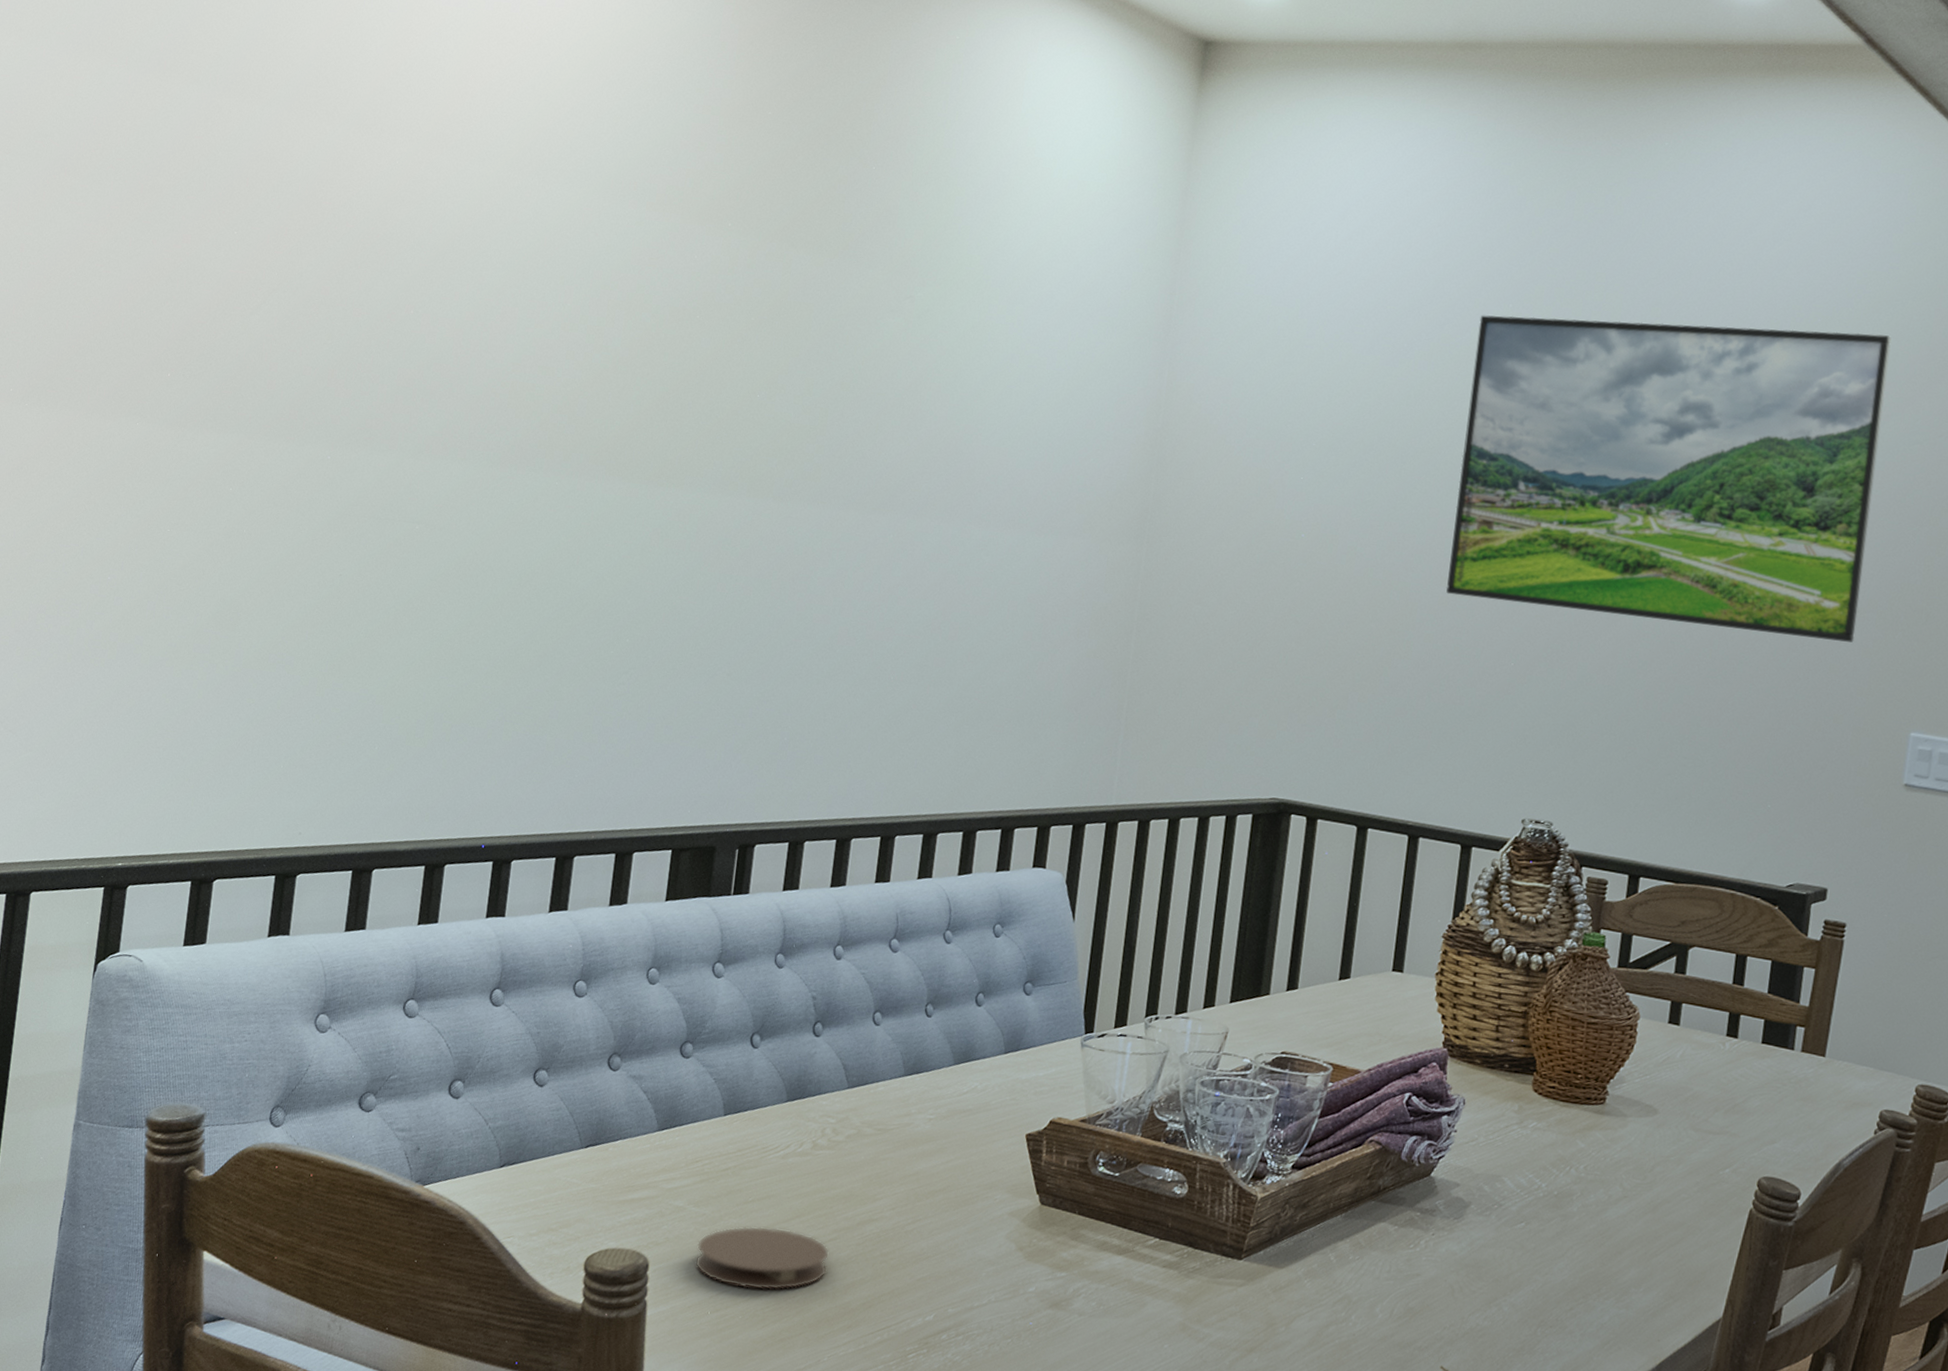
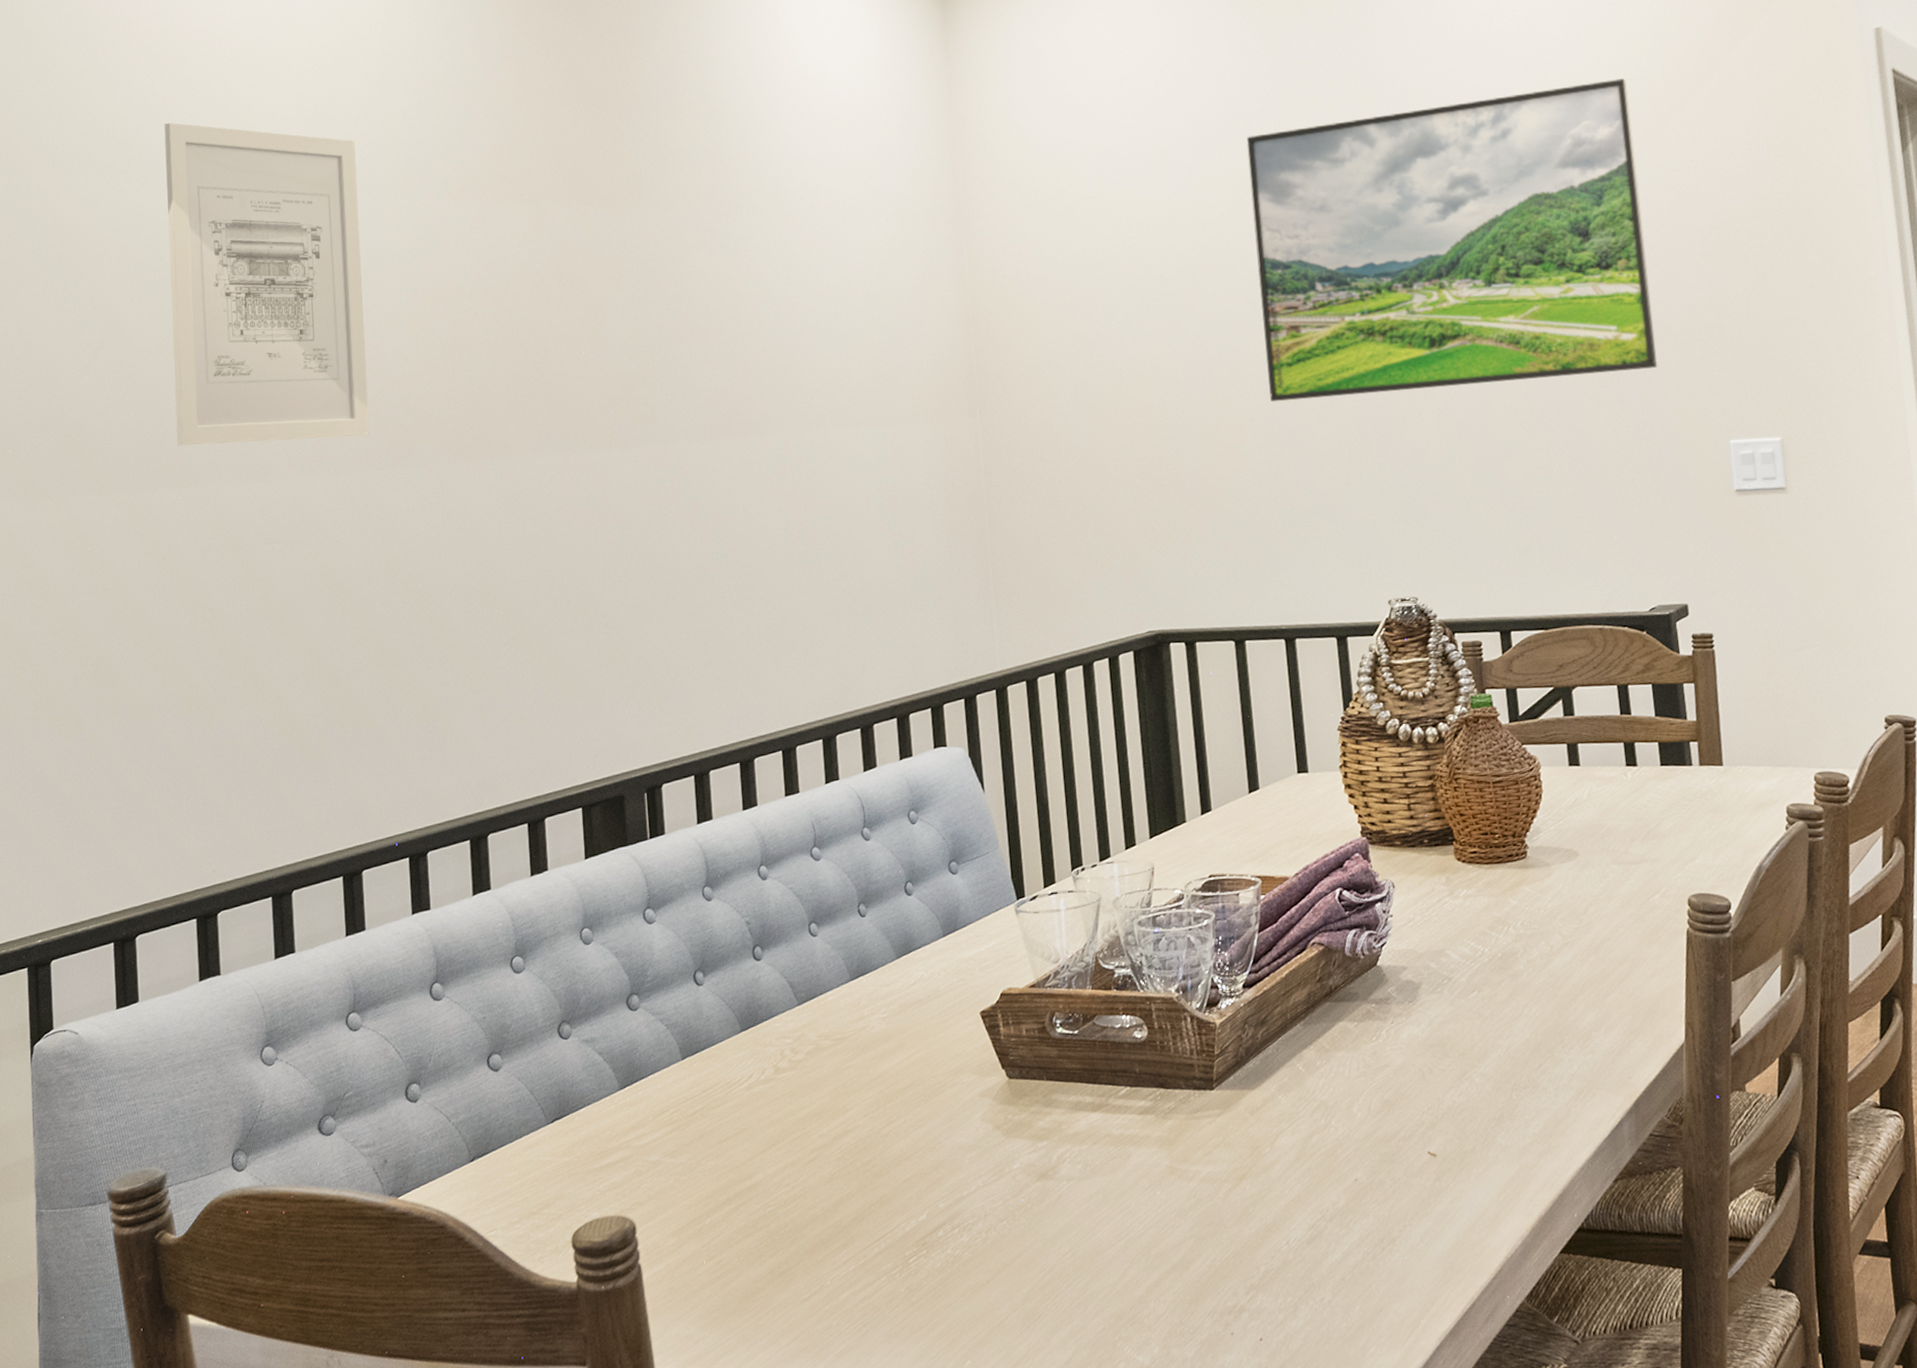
wall art: none [335,72,567,435] -> present [164,122,370,446]
coaster: present [695,1226,829,1291] -> none [680,1160,813,1230]

